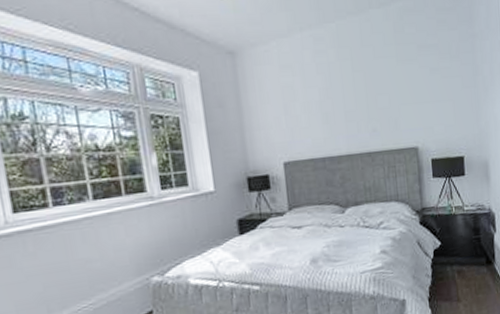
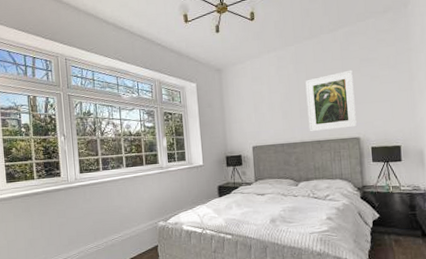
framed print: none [350,59,416,141] -> present [305,69,358,132]

